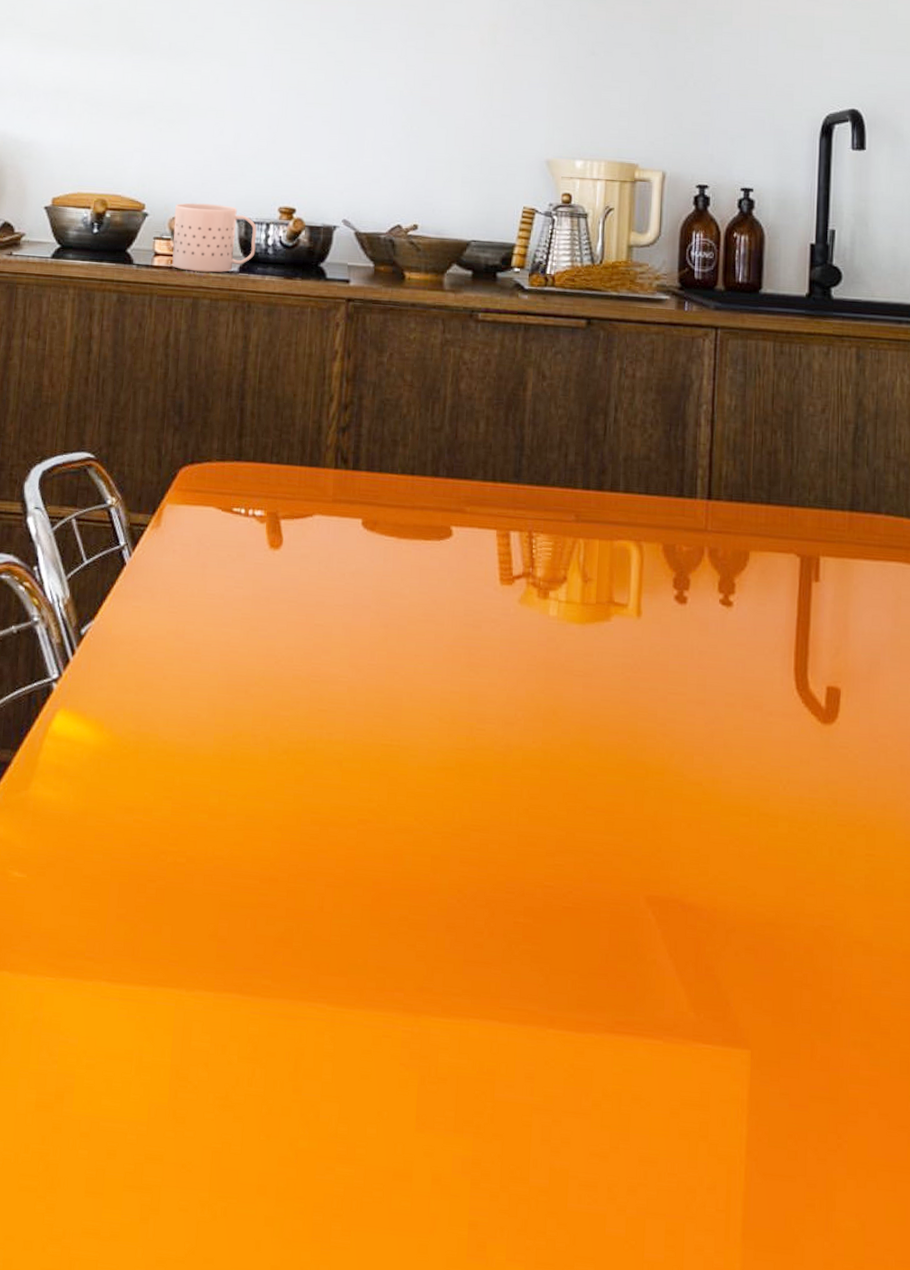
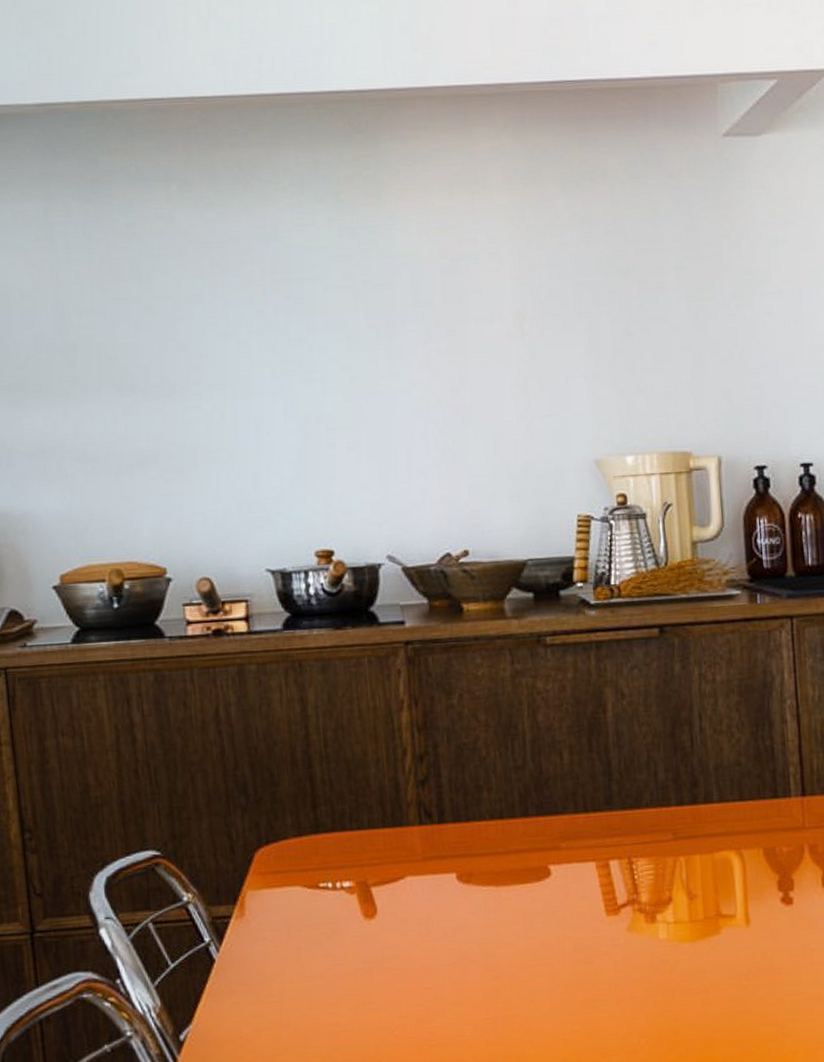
mug: present [172,203,257,273] -> none [200,557,298,636]

